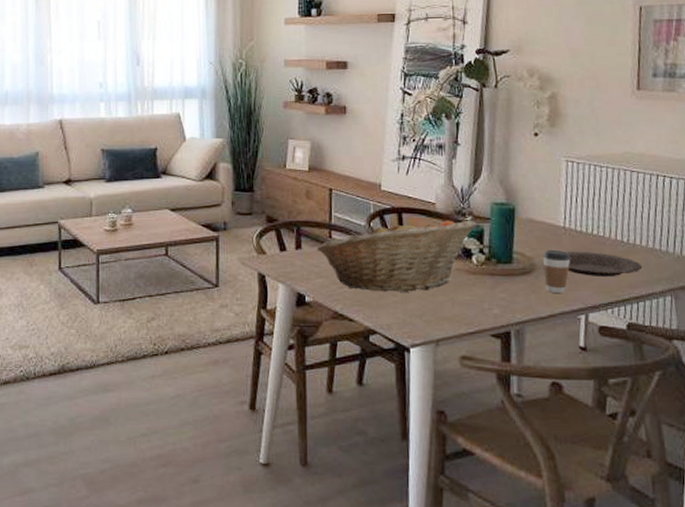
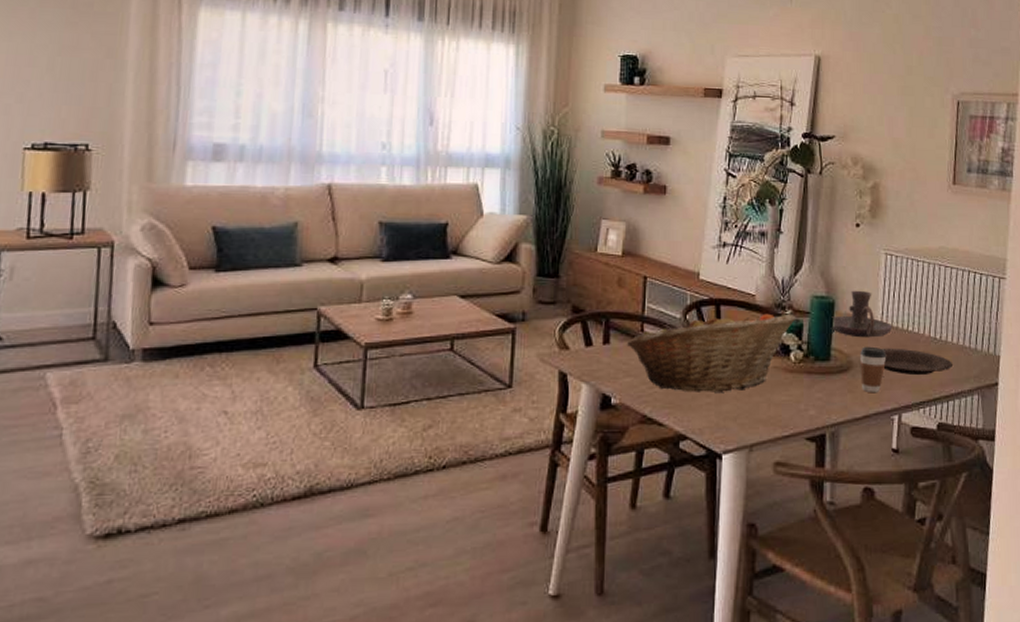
candle holder: none [511,196,576,242] -> present [830,290,893,338]

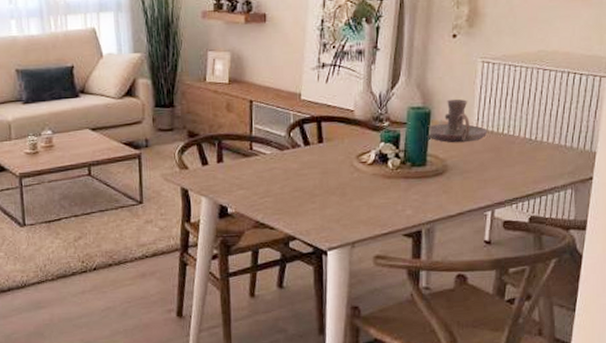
fruit basket: present [626,312,796,393] -> none [237,125,394,200]
coffee cup: present [860,346,887,393] -> none [455,150,481,193]
plate: present [881,348,954,375] -> none [476,150,548,174]

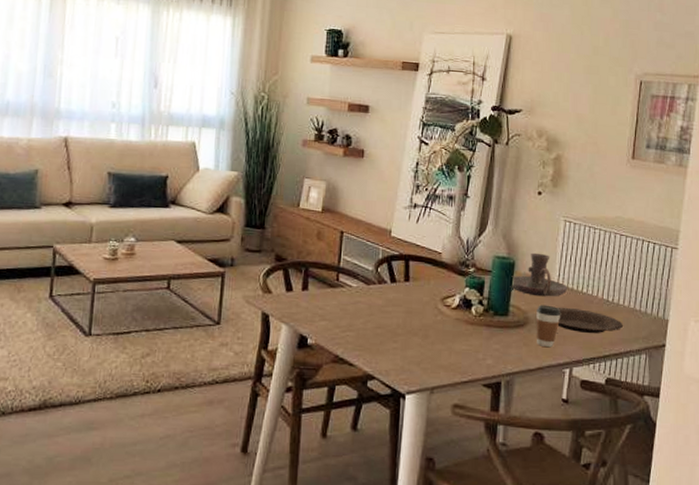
coffee cup: none [455,150,481,193] -> present [536,304,561,348]
plate: none [476,150,548,174] -> present [556,307,624,333]

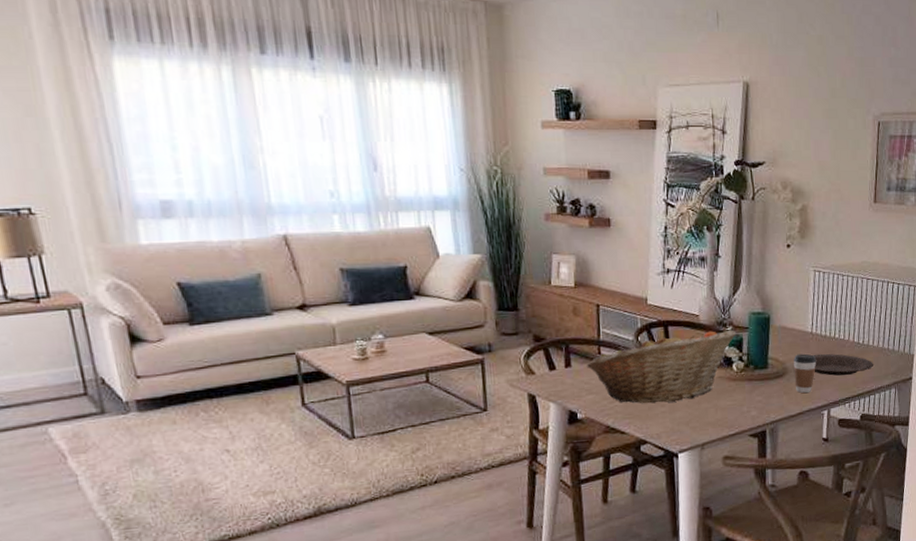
fruit basket: none [322,265,479,339] -> present [586,329,737,404]
candle holder: present [510,252,568,297] -> none [767,305,822,347]

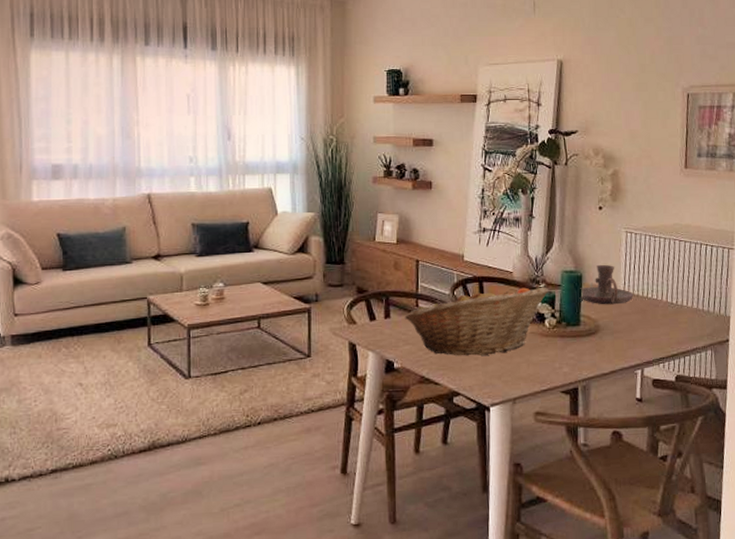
candle holder: none [767,305,822,347] -> present [579,264,634,305]
coffee cup: present [794,353,817,394] -> none [606,312,630,352]
plate: present [812,353,874,376] -> none [625,312,689,335]

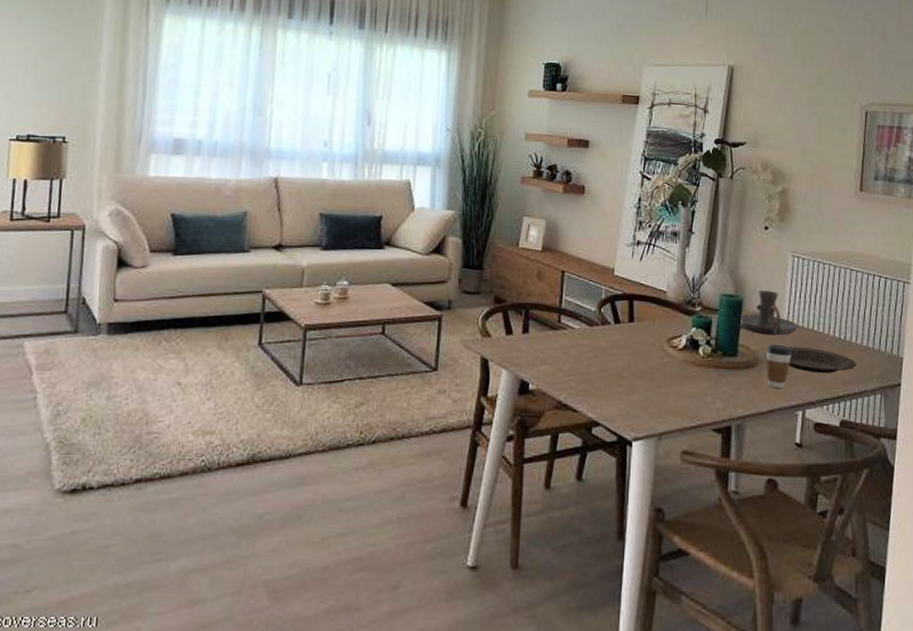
fruit basket: present [404,287,549,356] -> none [544,305,706,383]
coffee cup: none [606,312,630,352] -> present [766,344,792,389]
plate: none [625,312,689,335] -> present [787,346,857,373]

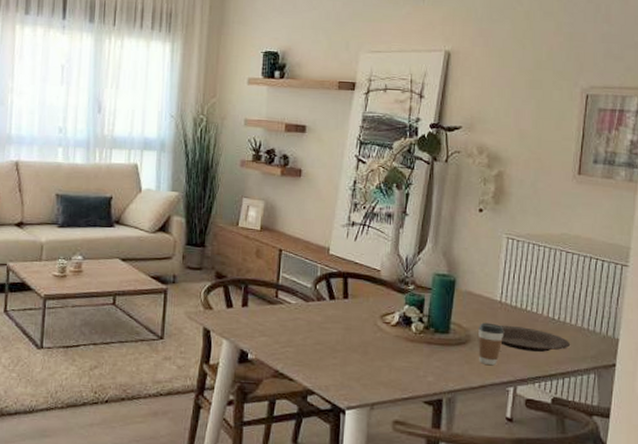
candle holder: present [738,290,798,336] -> none [451,270,512,315]

